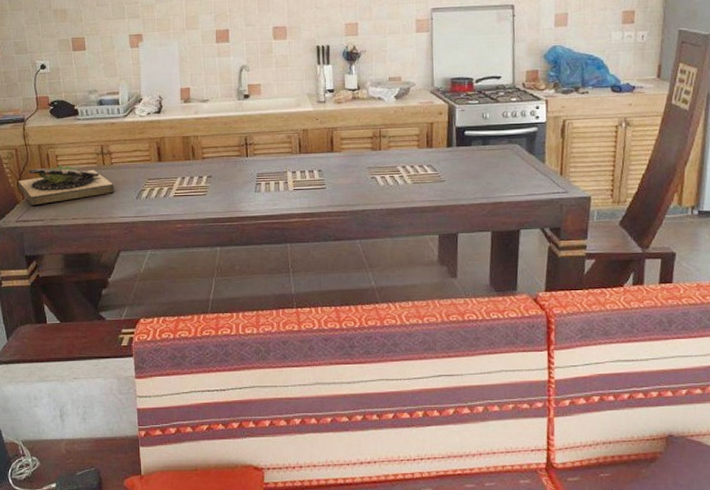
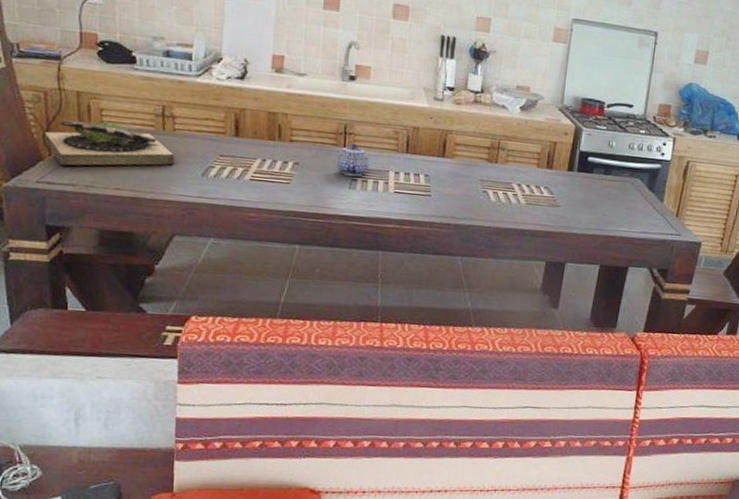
teapot: none [242,152,270,181] -> present [337,143,370,177]

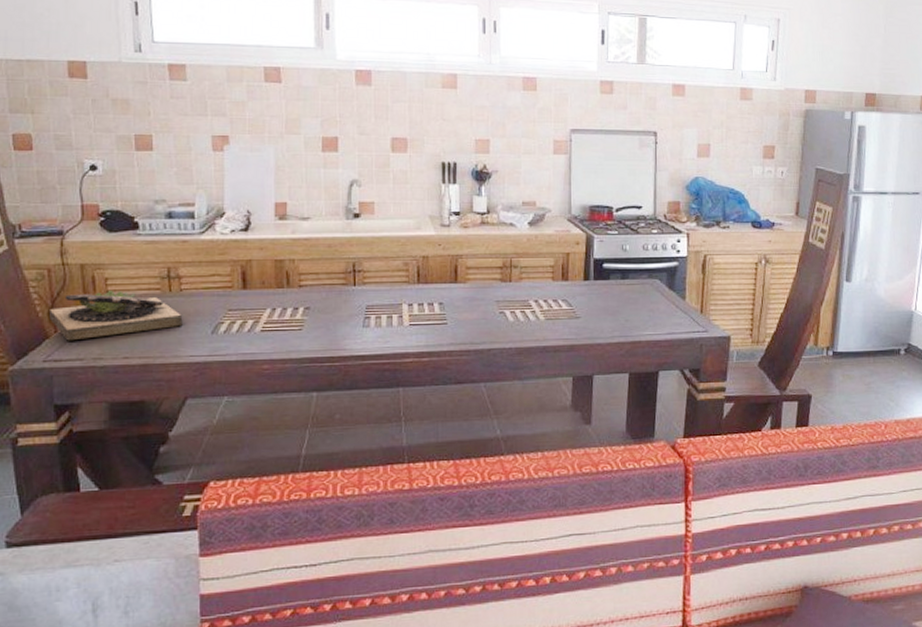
teapot: present [337,143,370,177] -> none [348,280,381,314]

